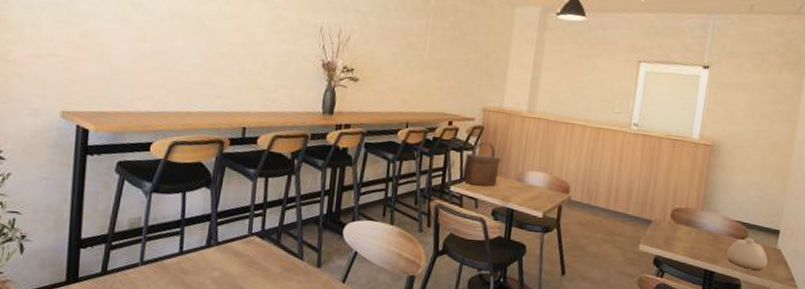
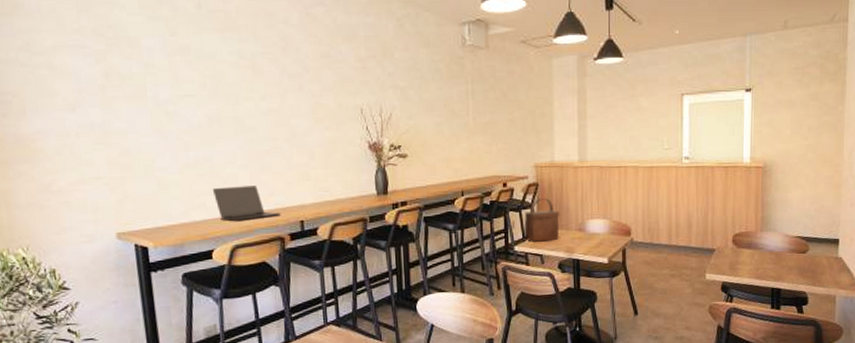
laptop: none [162,82,225,120] -> present [212,186,281,222]
sugar bowl: present [726,237,768,270] -> none [790,251,832,281]

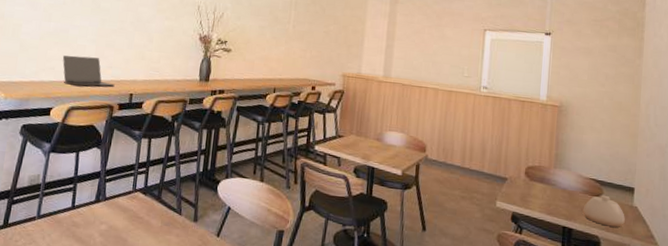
handbag: present [523,197,560,242] -> none [324,104,360,146]
sugar bowl: none [790,251,832,281] -> present [582,195,626,227]

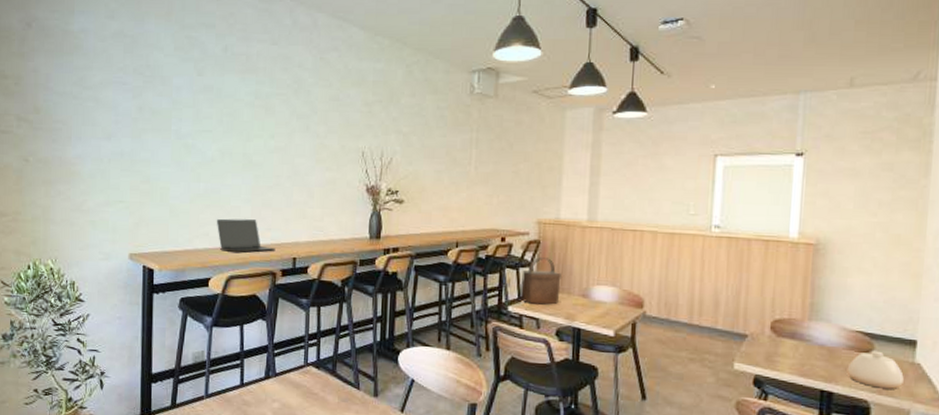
handbag: none [324,104,360,146] -> present [519,256,561,305]

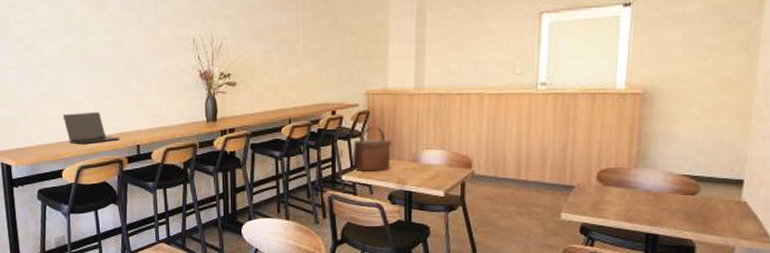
sugar bowl: present [846,350,905,389] -> none [672,192,731,228]

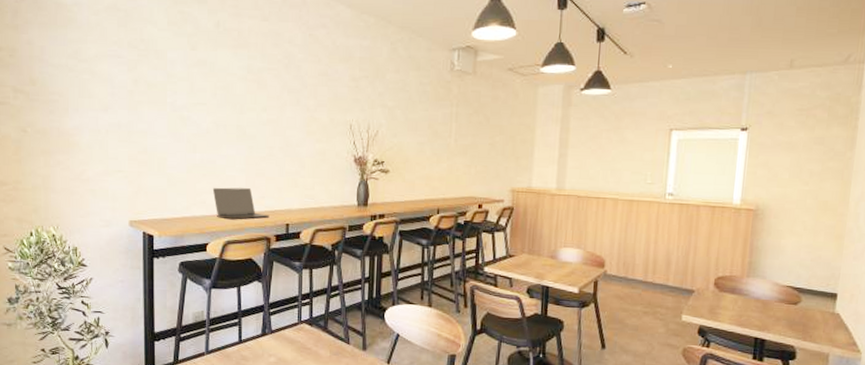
handbag: present [352,126,391,172] -> none [494,221,532,266]

